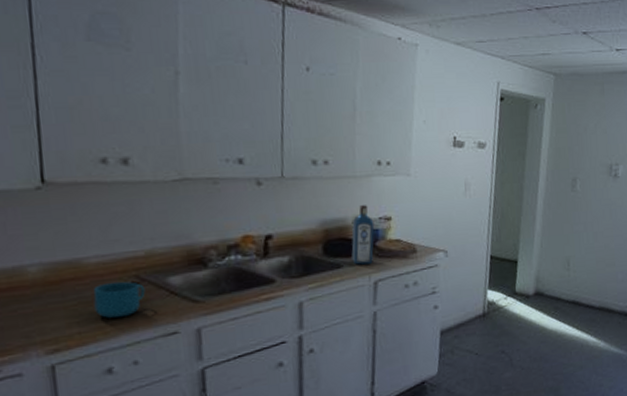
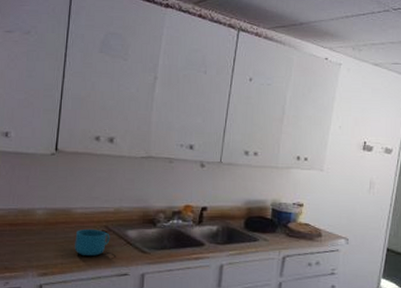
liquor: present [351,205,375,265] -> none [267,191,289,241]

